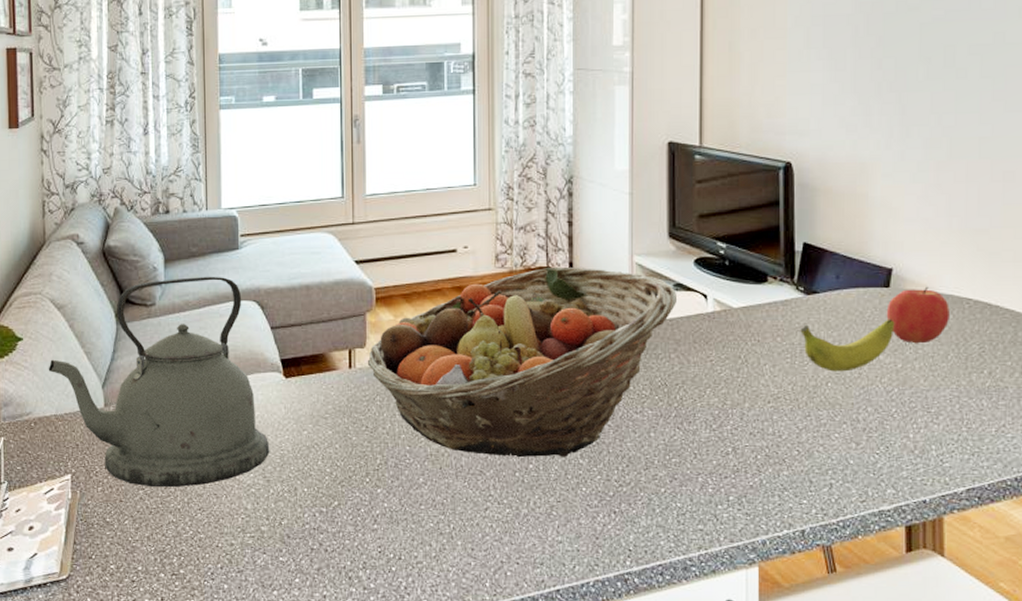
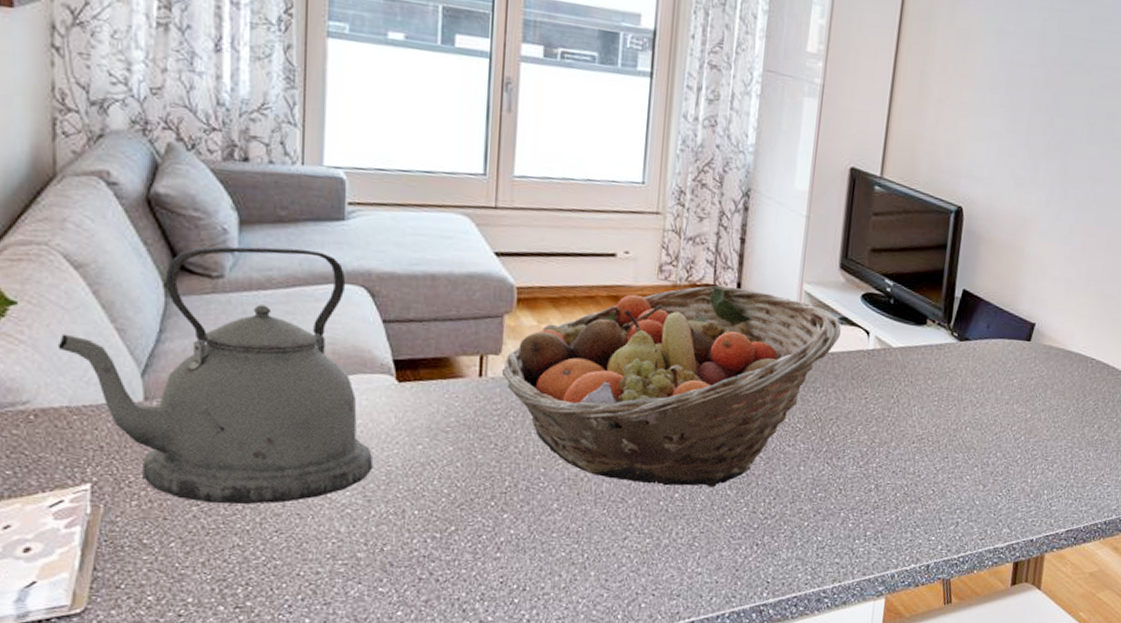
banana: present [800,319,895,372] -> none [949,370,1031,418]
apple: present [886,286,949,344] -> none [1024,343,1076,397]

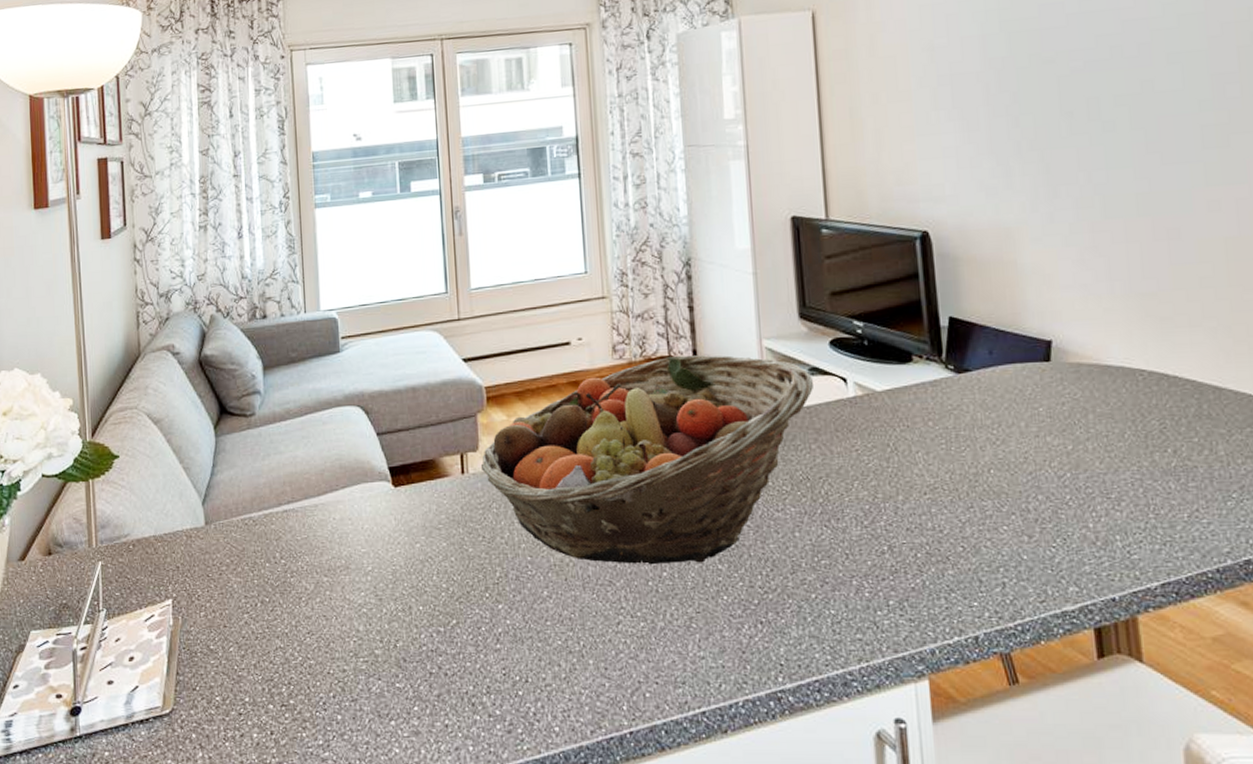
kettle: present [57,246,373,505] -> none [146,381,381,611]

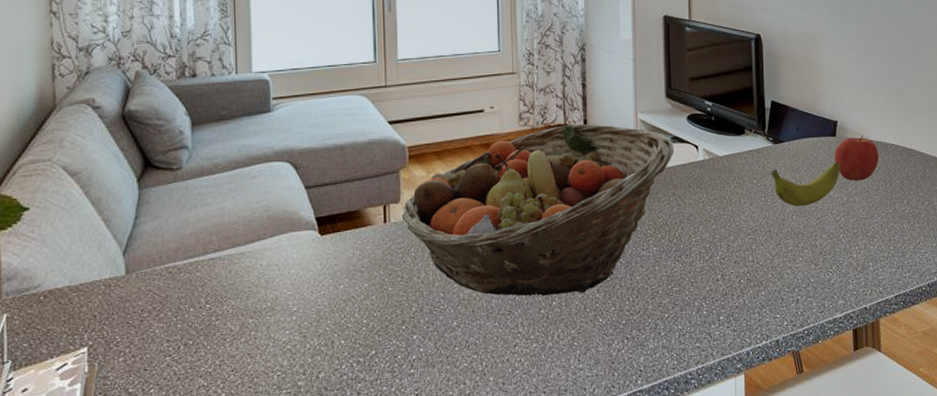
banana: none [953,396,1061,457] -> present [771,162,840,207]
apple: none [1049,358,1122,423] -> present [834,135,879,182]

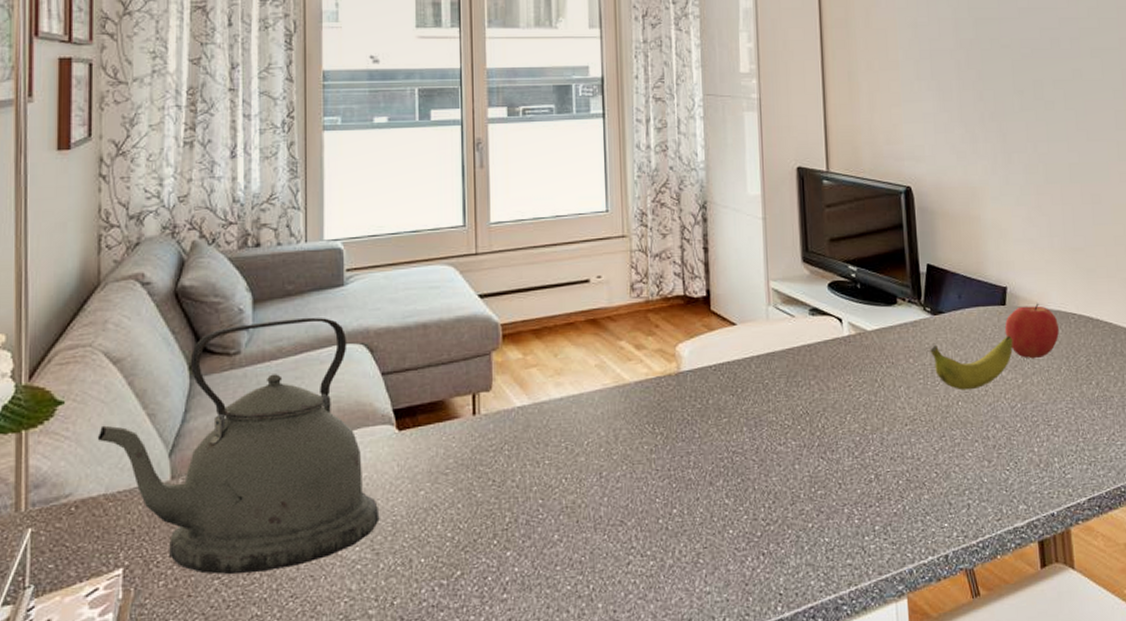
kettle: none [60,138,306,353] -> present [97,317,380,575]
fruit basket: present [401,124,674,297] -> none [493,294,813,503]

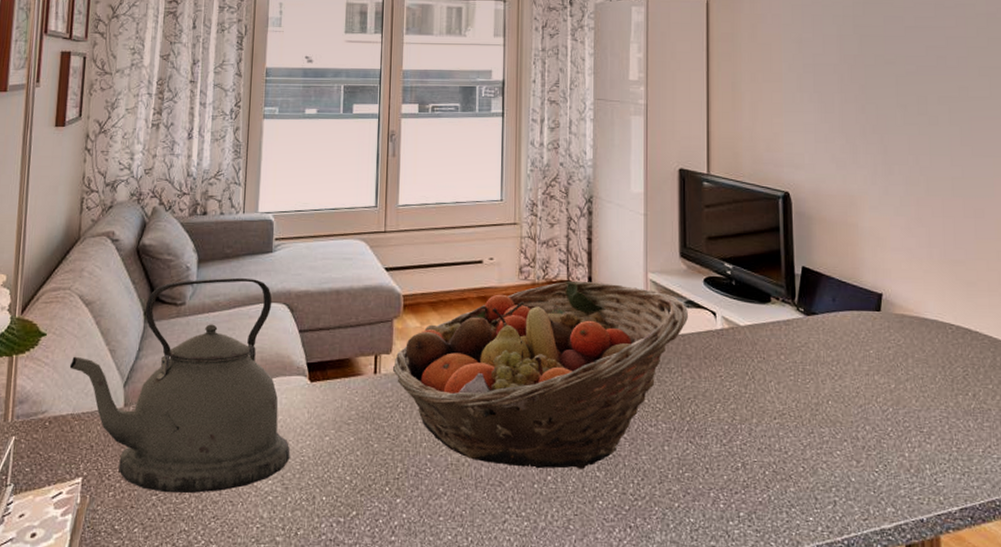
fruit basket: none [493,294,813,503] -> present [392,280,688,470]
banana: present [930,335,1013,390] -> none [802,341,887,391]
apple: present [1004,303,1059,359] -> none [878,311,935,366]

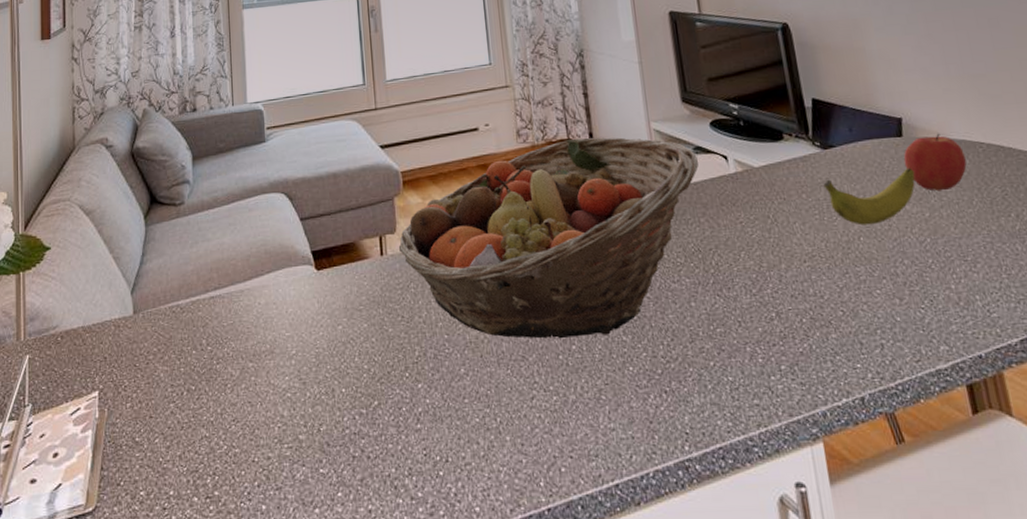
kettle: present [69,277,290,494] -> none [76,170,305,399]
banana: none [802,341,887,391] -> present [823,168,915,226]
apple: none [878,311,935,366] -> present [903,133,967,192]

